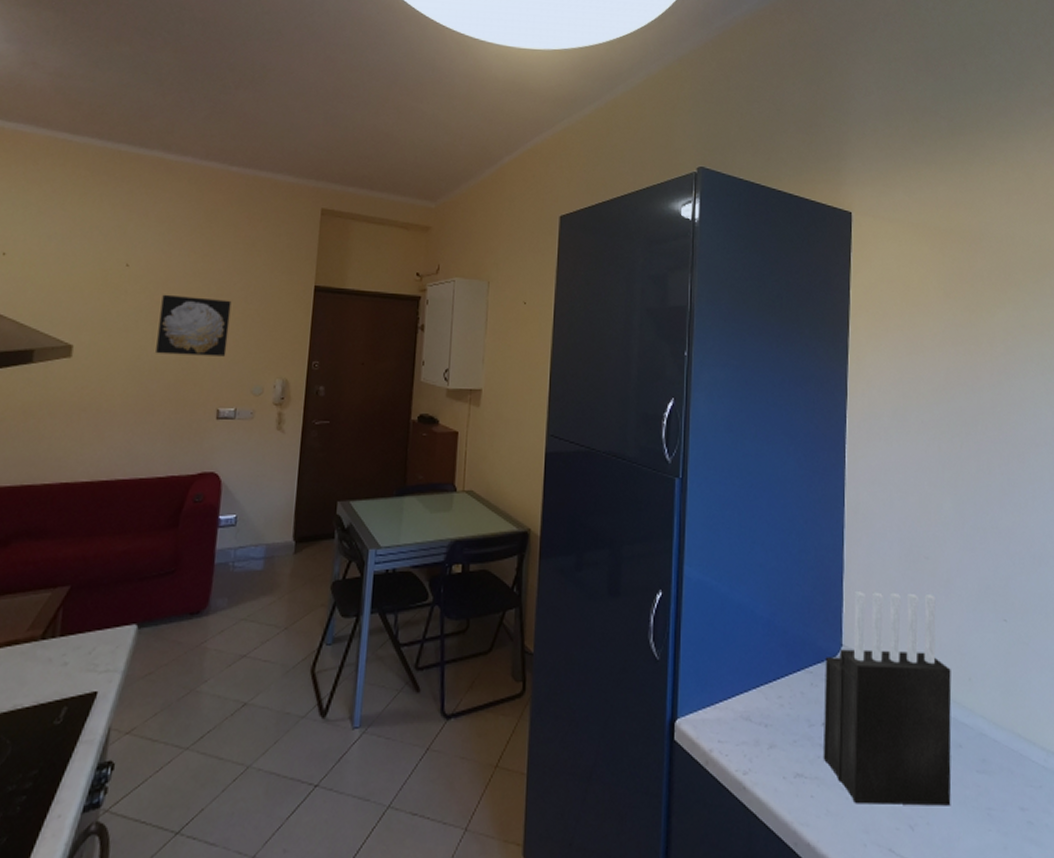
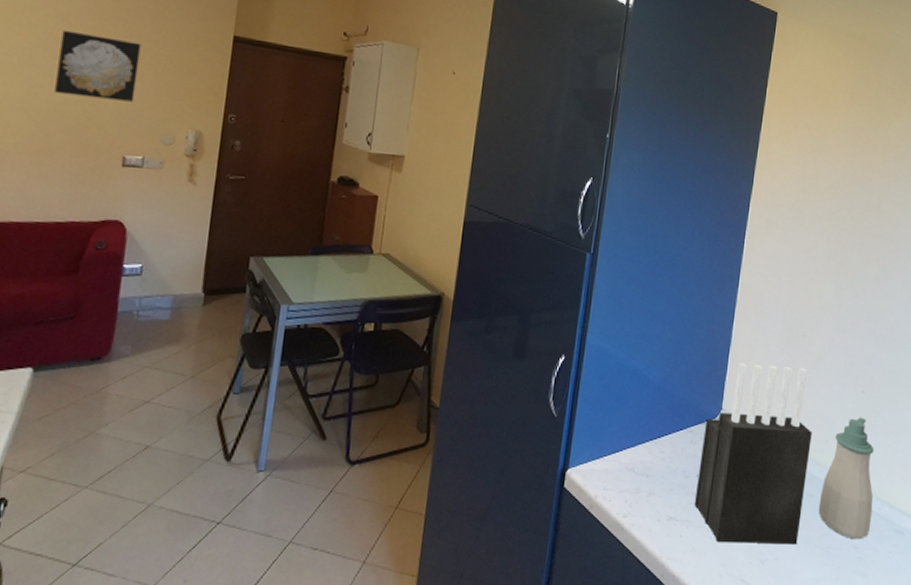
soap bottle: none [970,650,1038,799] -> present [818,417,874,540]

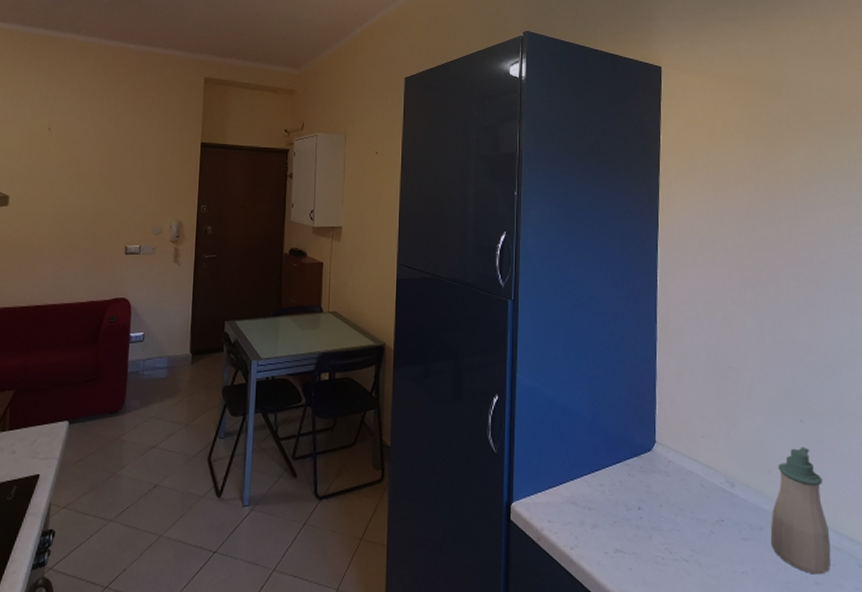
wall art: present [54,30,141,102] -> none [75,152,134,203]
knife block: present [694,363,812,545] -> none [639,396,754,579]

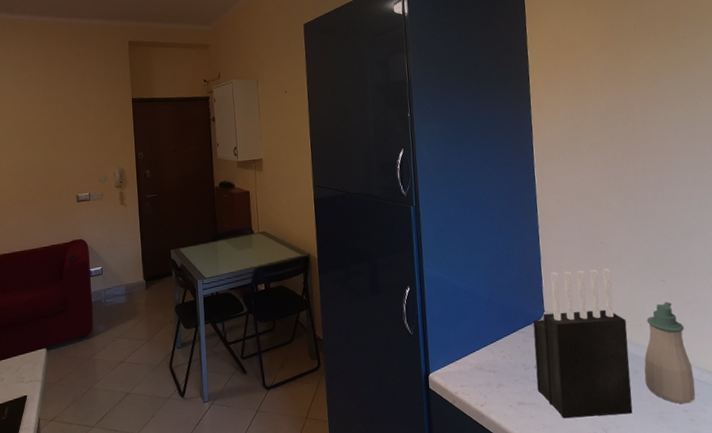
knife block: none [639,396,754,579] -> present [532,268,633,418]

